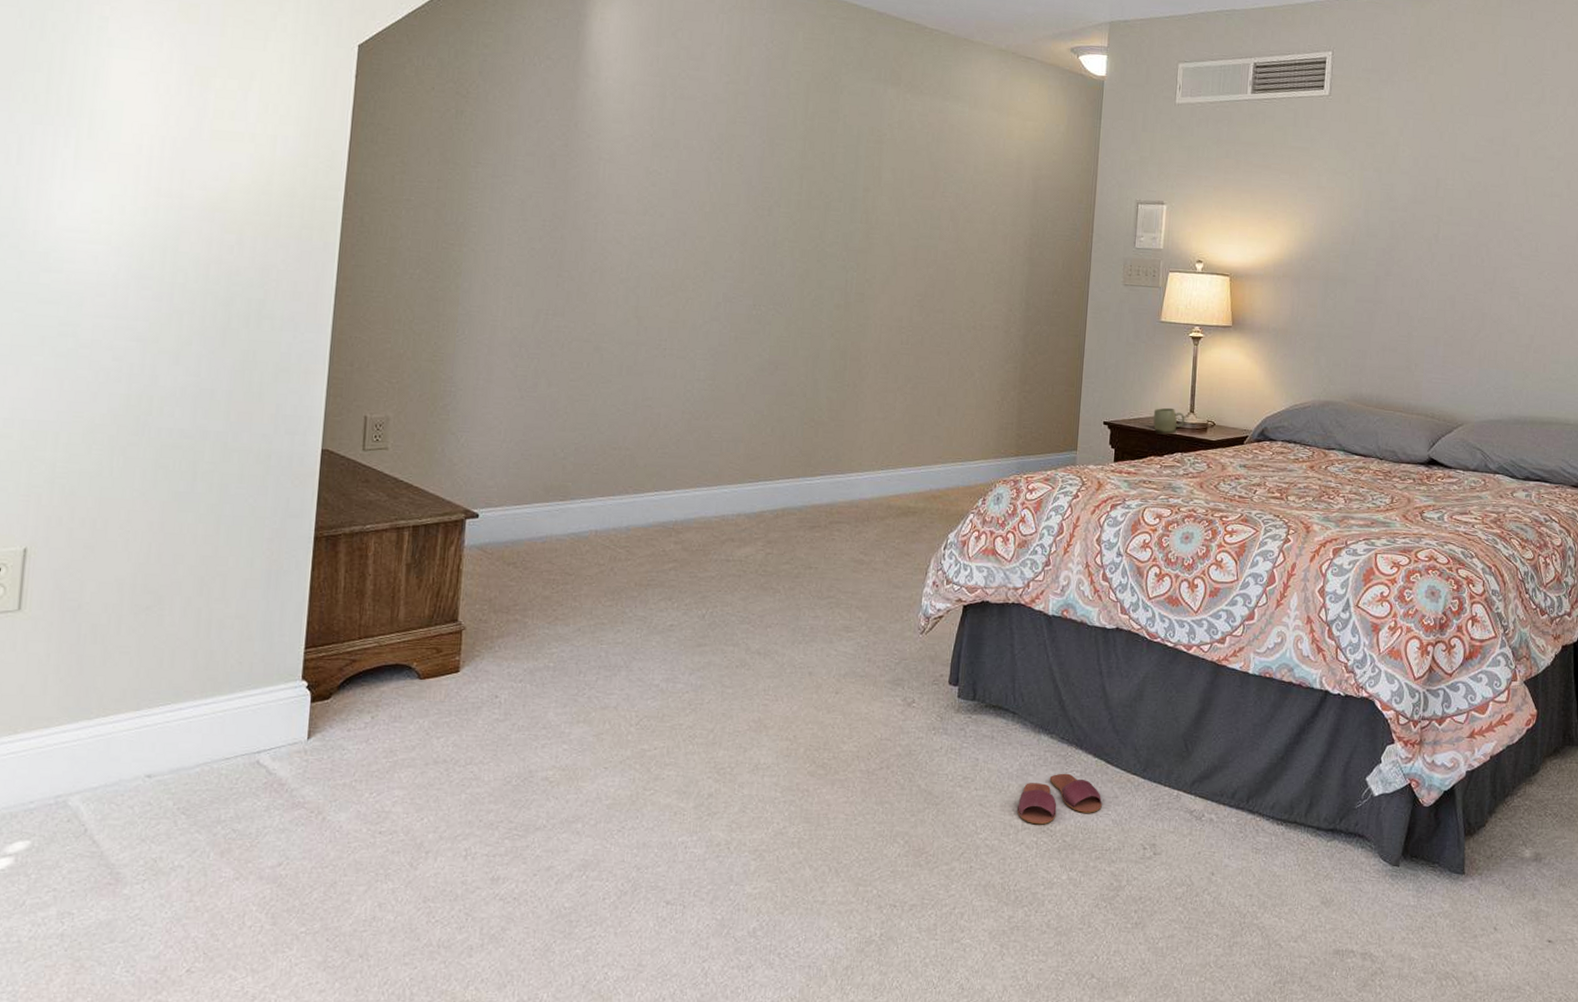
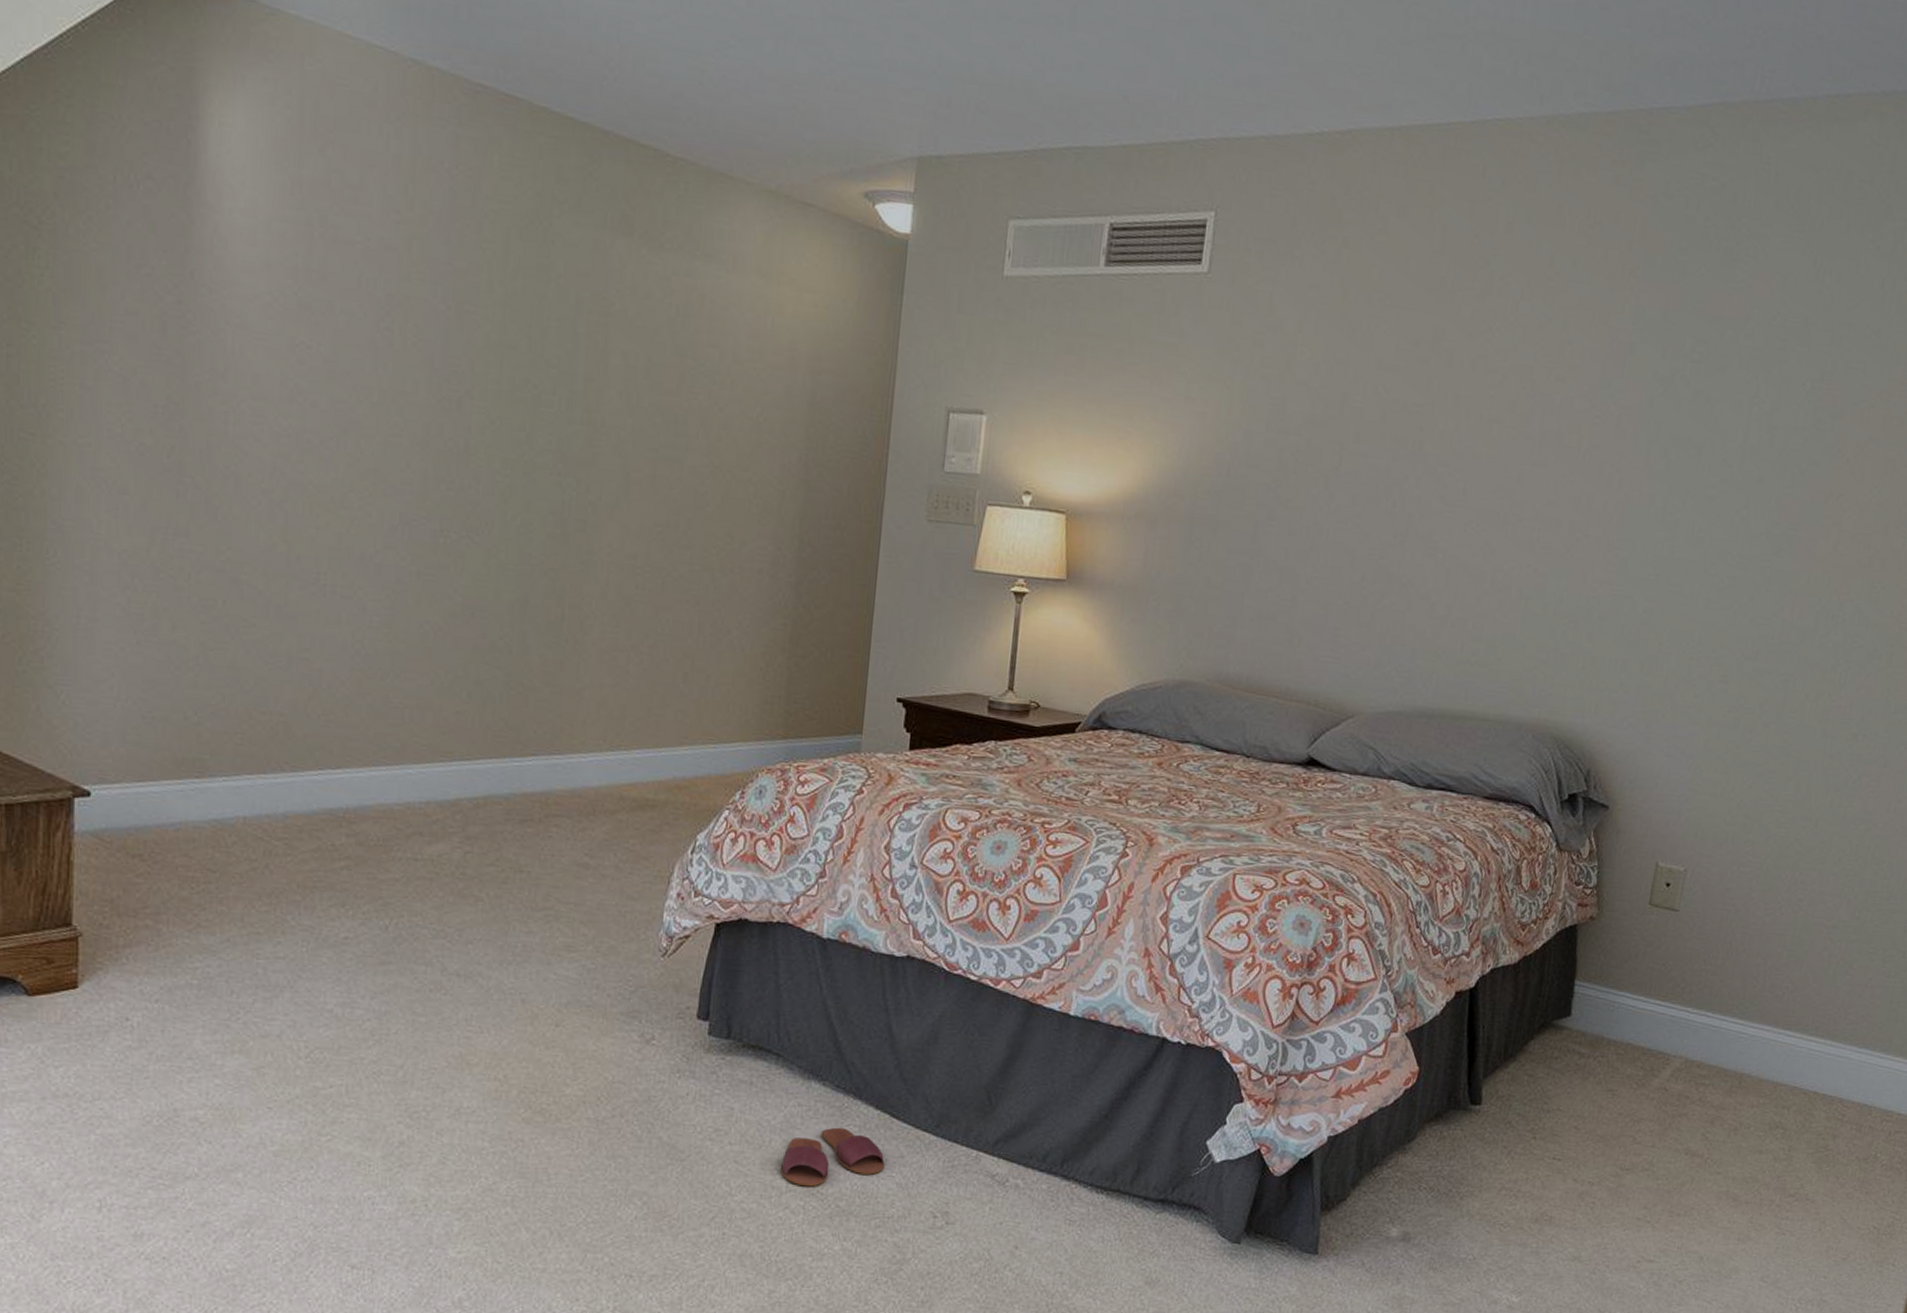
mug: present [1153,407,1185,435] -> none [960,682,1002,718]

